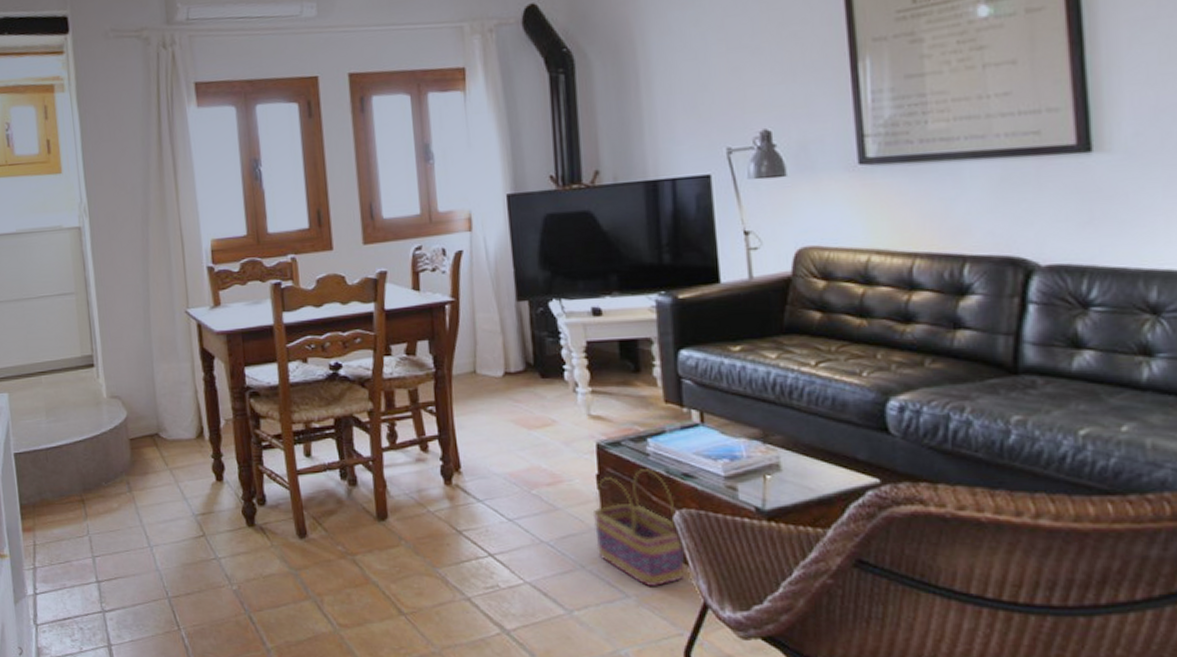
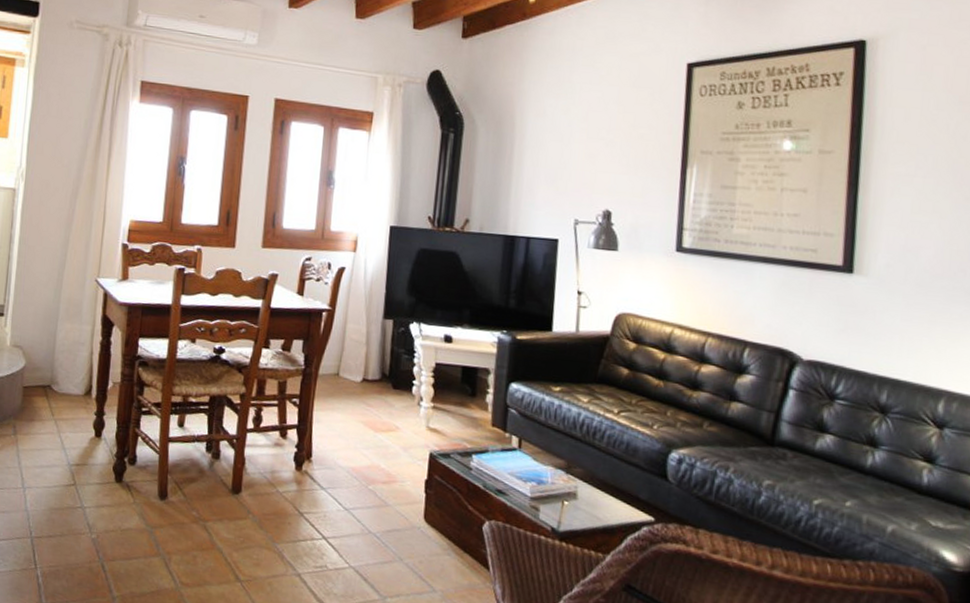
basket: present [592,469,685,586] -> none [415,480,487,585]

